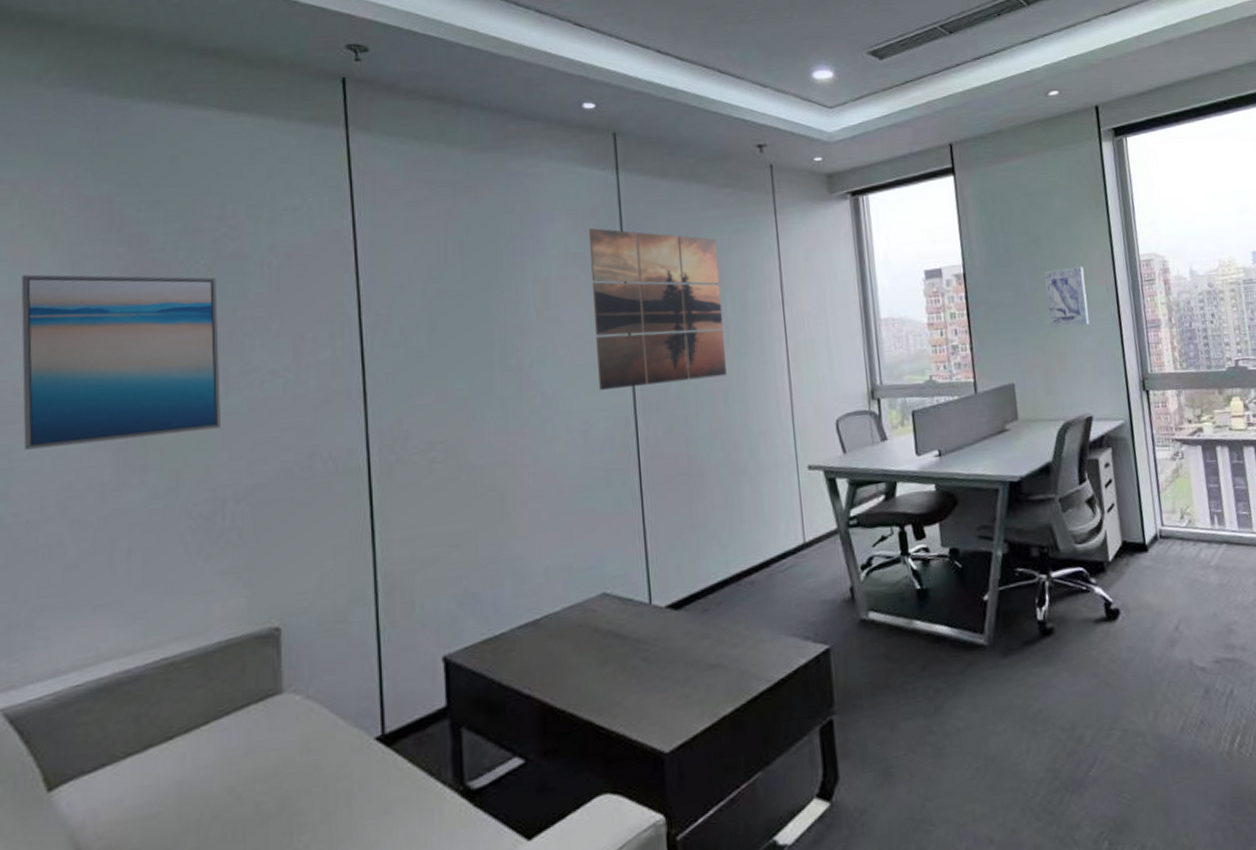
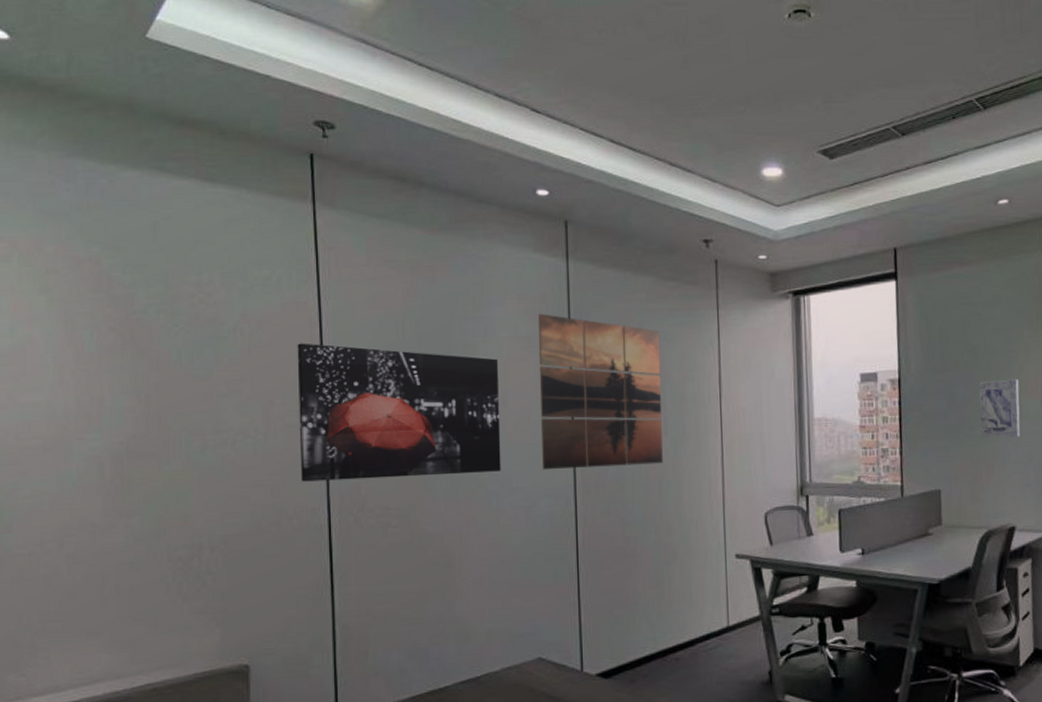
wall art: present [21,274,221,450] -> none [21,328,197,489]
wall art: none [330,273,555,421] -> present [297,343,501,482]

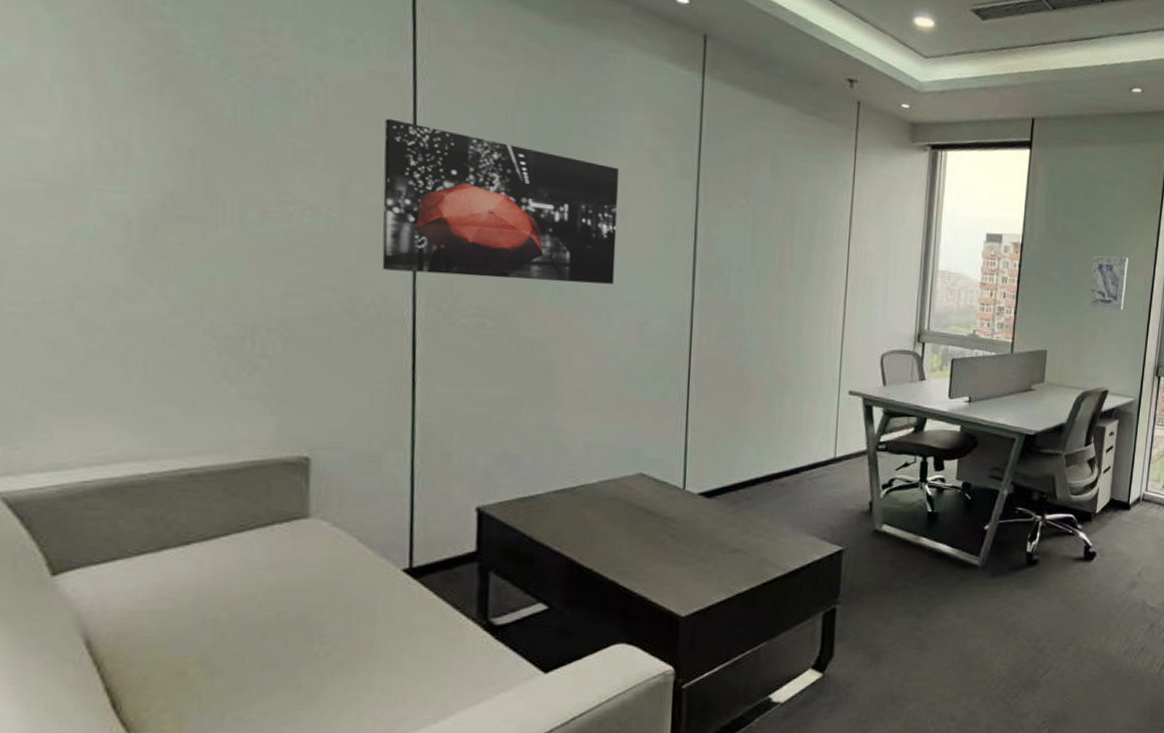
wall art: present [537,313,663,469] -> none [659,127,794,296]

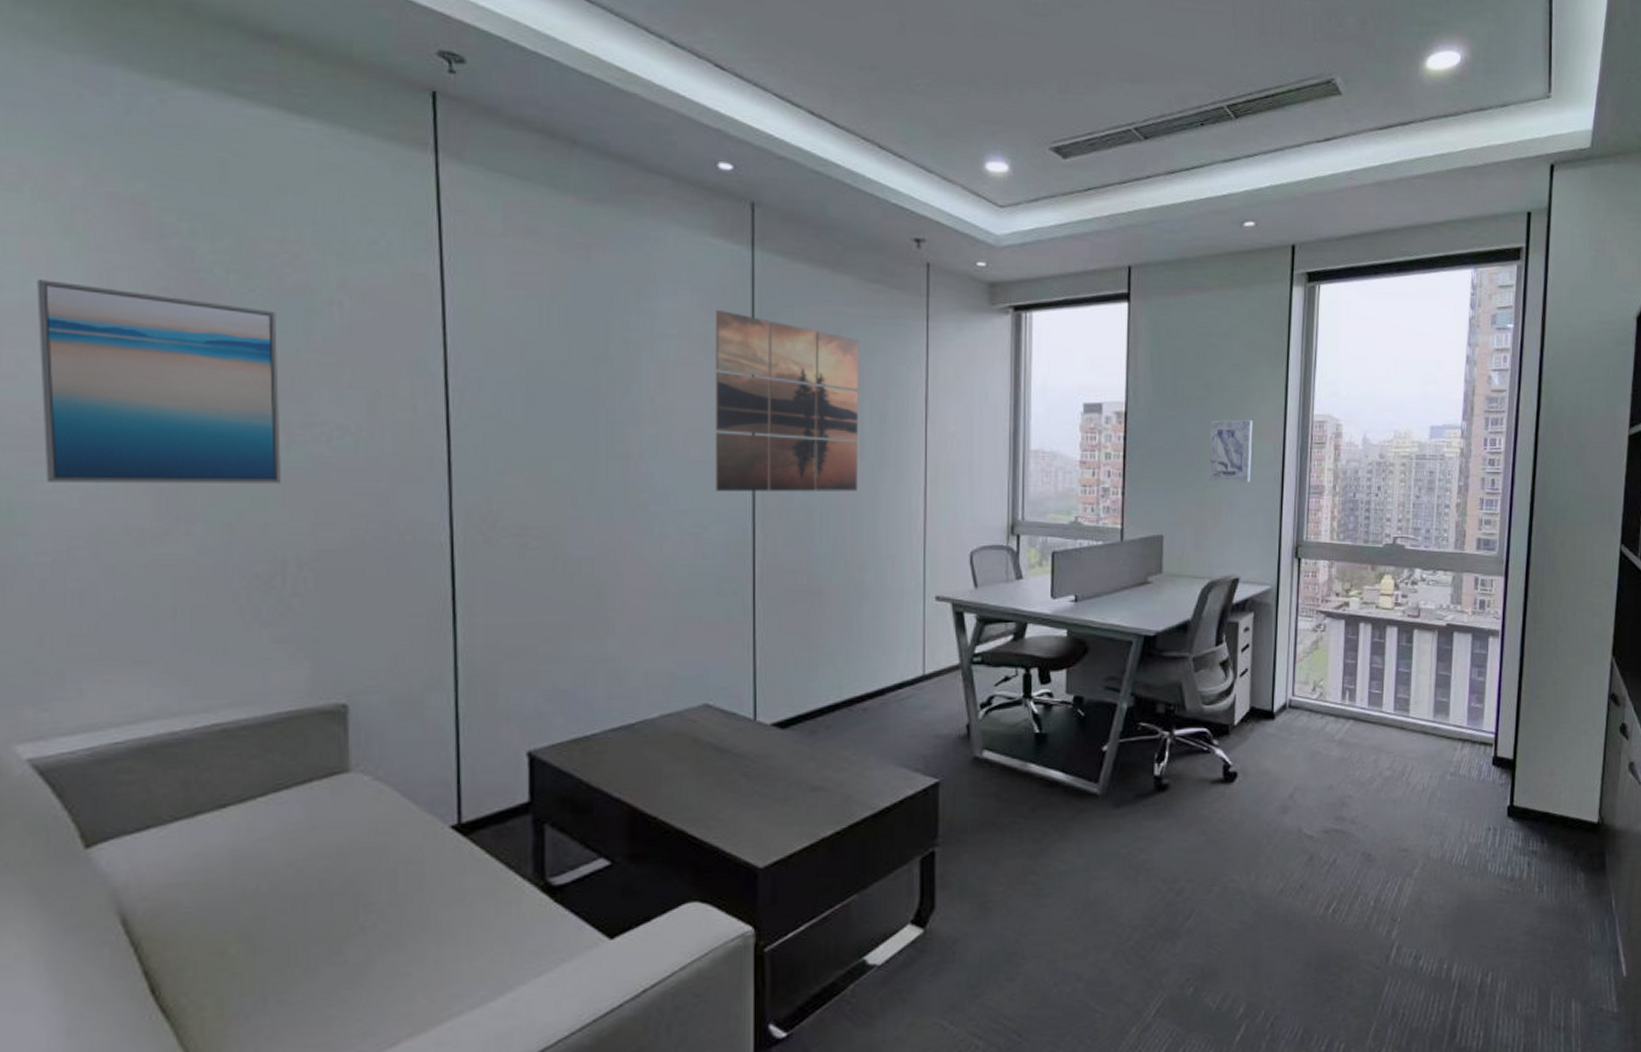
wall art: none [17,48,255,255] -> present [37,280,281,484]
wall art: present [382,118,619,284] -> none [412,324,666,492]
wall art: none [659,127,794,296] -> present [714,309,859,492]

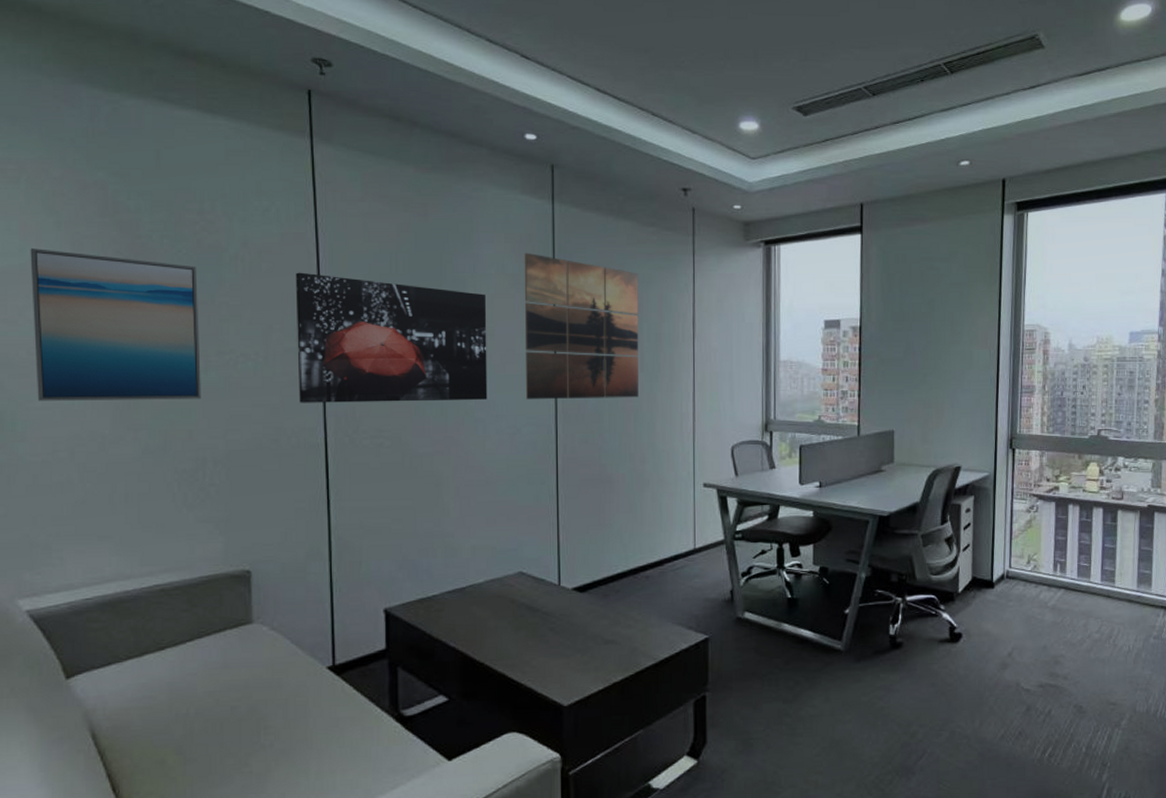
wall art: none [412,324,666,492] -> present [295,272,488,403]
wall art: present [1208,420,1253,482] -> none [932,331,971,384]

